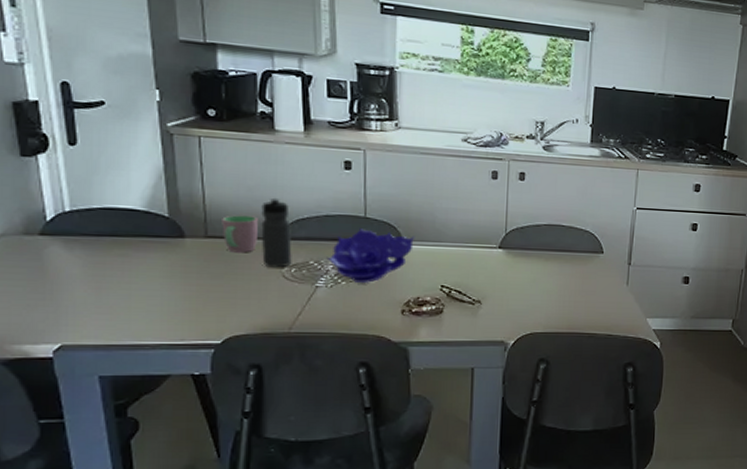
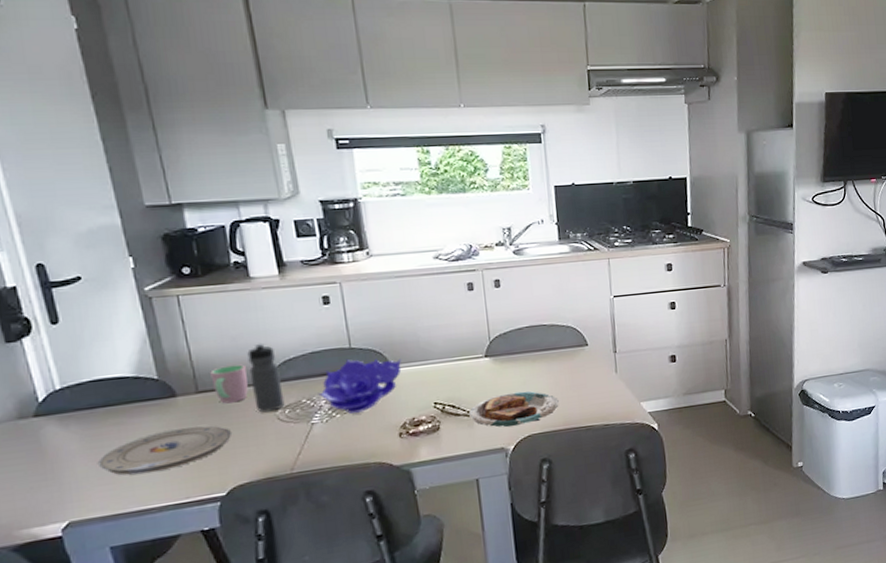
plate: none [98,269,234,310] -> present [98,425,231,476]
plate: none [474,288,566,322] -> present [469,391,559,428]

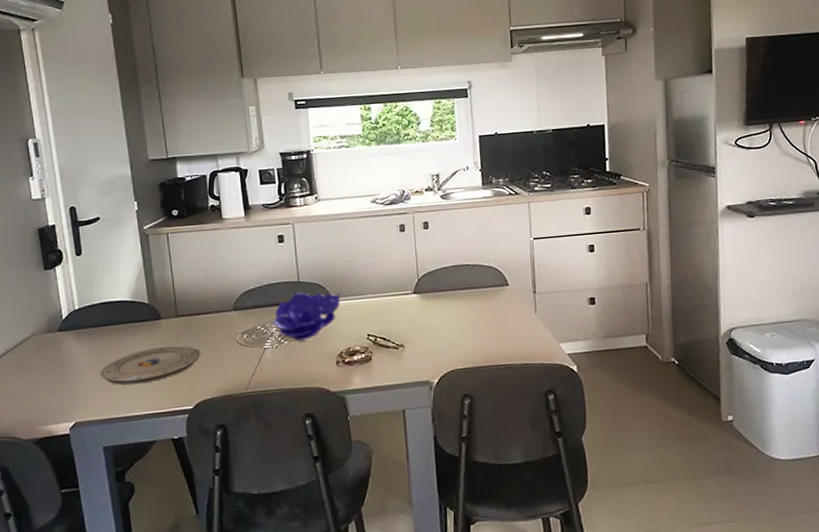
cup: present [210,364,249,404] -> none [187,293,216,327]
water bottle: present [247,342,285,413] -> none [217,275,244,337]
plate: present [469,391,559,428] -> none [398,327,481,362]

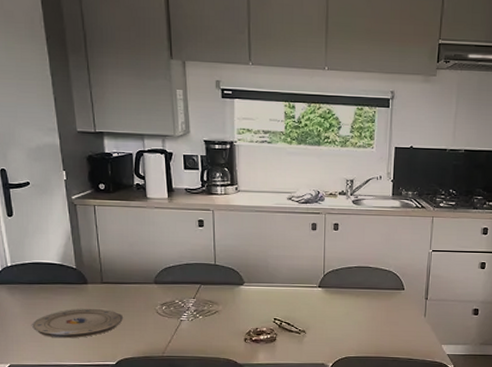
decorative bowl: present [270,291,341,341] -> none [188,273,253,317]

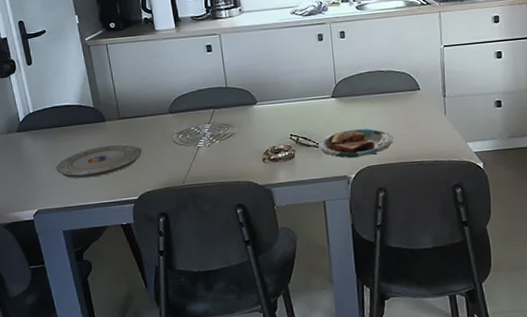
plate: none [300,320,373,348] -> present [318,128,394,159]

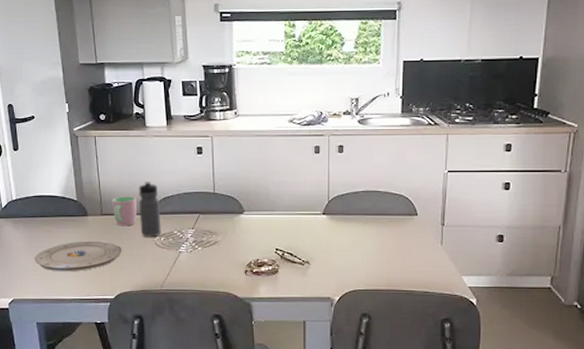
cup: none [128,98,154,128] -> present [112,196,137,226]
water bottle: none [153,81,179,136] -> present [139,181,161,237]
plate: present [318,128,394,159] -> none [304,249,384,280]

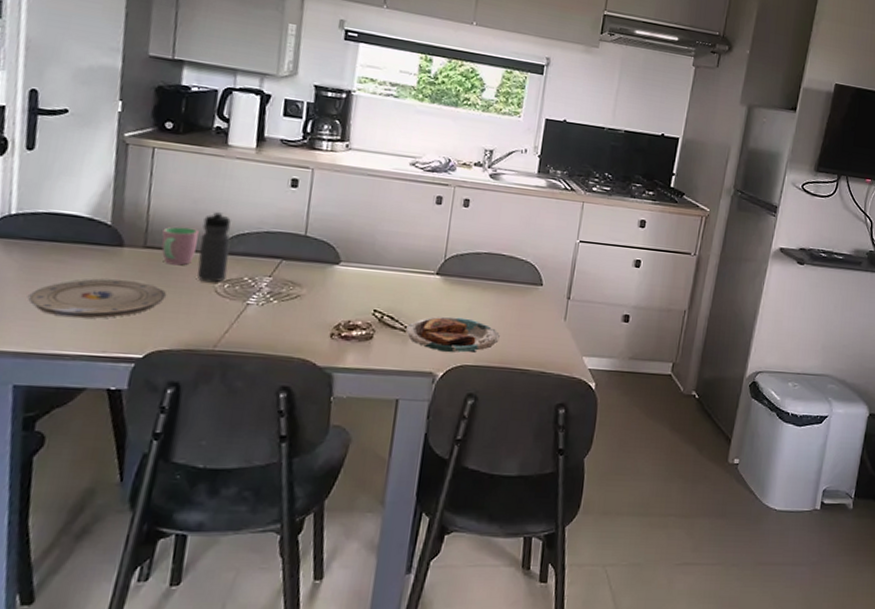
plate: none [304,249,384,280] -> present [406,316,500,353]

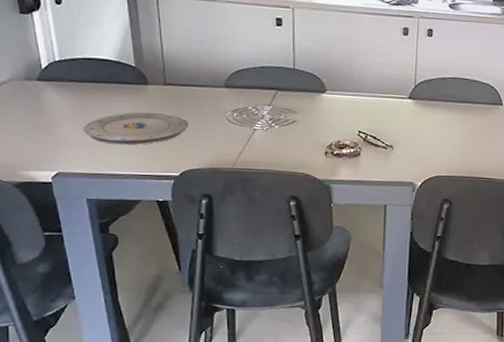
cup: present [161,226,199,266] -> none [177,65,206,99]
water bottle: present [197,211,231,283] -> none [208,50,234,113]
plate: present [406,316,500,353] -> none [387,135,467,166]

